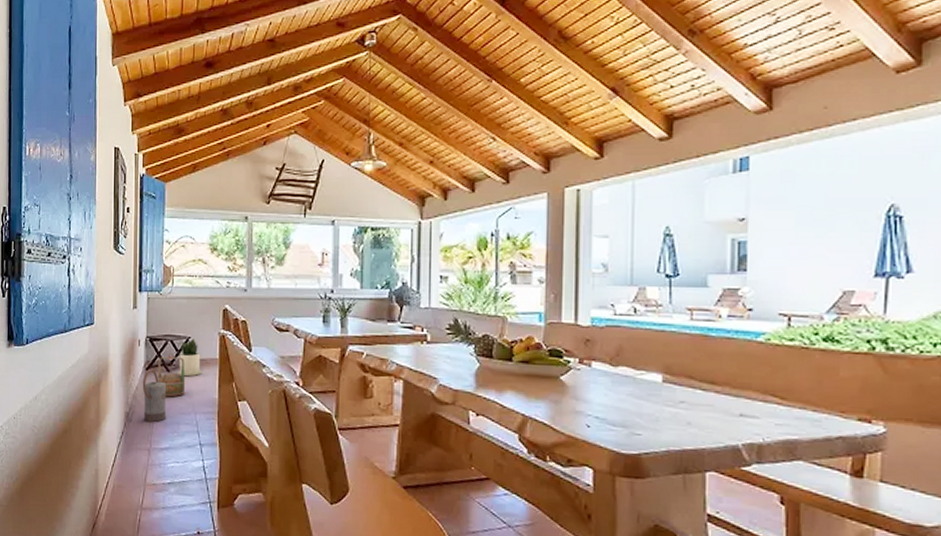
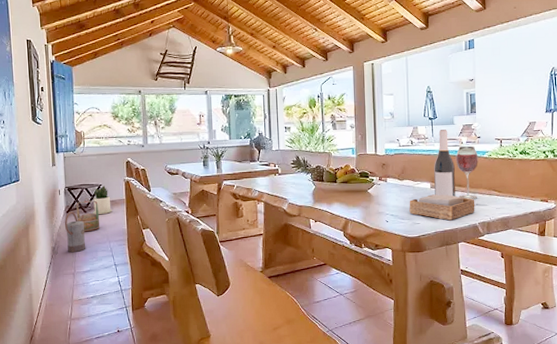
napkin holder: none [625,392,738,436] -> present [409,194,475,221]
wine bottle: none [669,294,705,399] -> present [434,129,455,197]
wineglass: none [707,322,747,406] -> present [455,146,478,199]

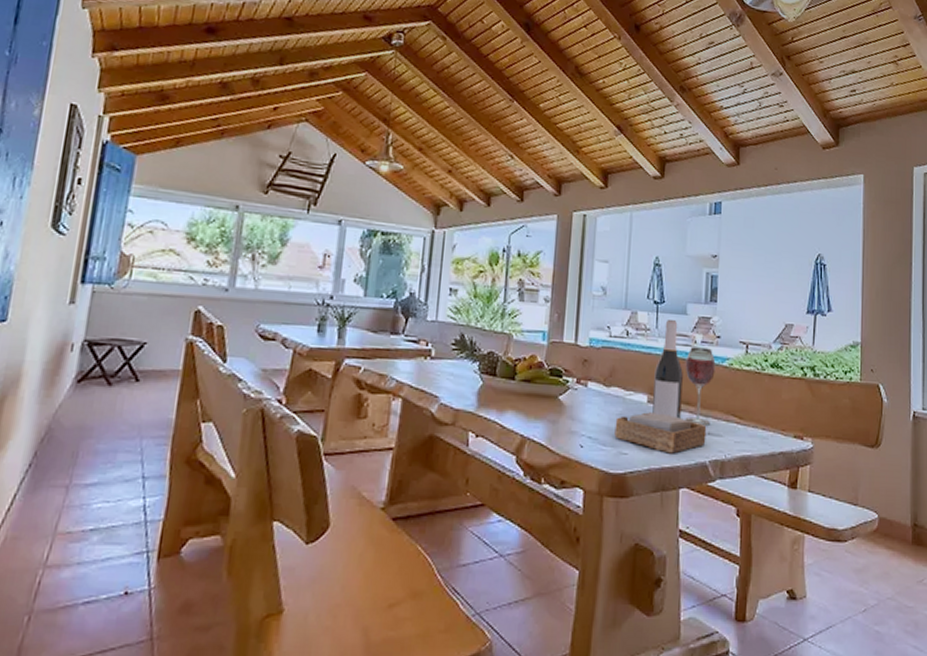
watering can: present [64,211,86,253] -> none [65,380,107,451]
decorative basket: present [76,198,100,232] -> none [92,362,135,418]
planter: present [92,185,113,215] -> none [121,344,158,392]

